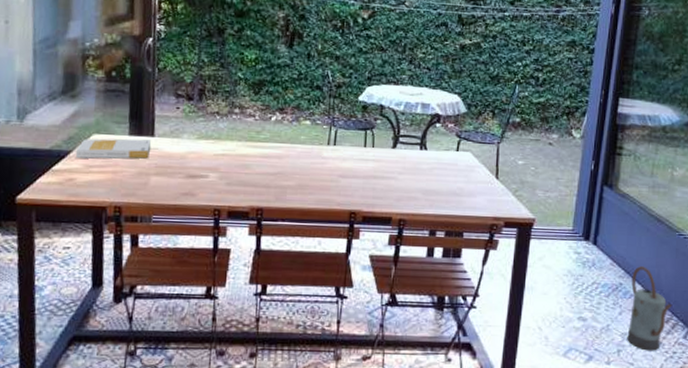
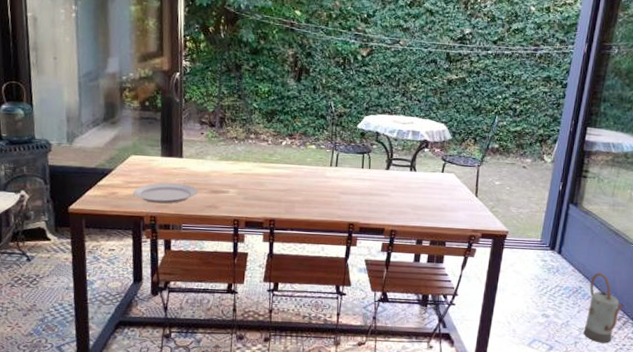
book: present [75,138,152,159] -> none [116,159,180,177]
plate: none [94,166,172,191] -> present [133,182,198,204]

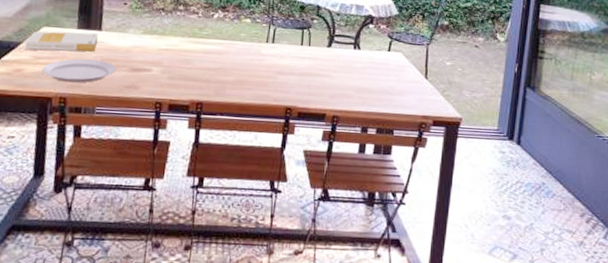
book: none [116,159,180,177] -> present [25,31,98,52]
watering can: present [583,273,625,343] -> none [550,166,593,251]

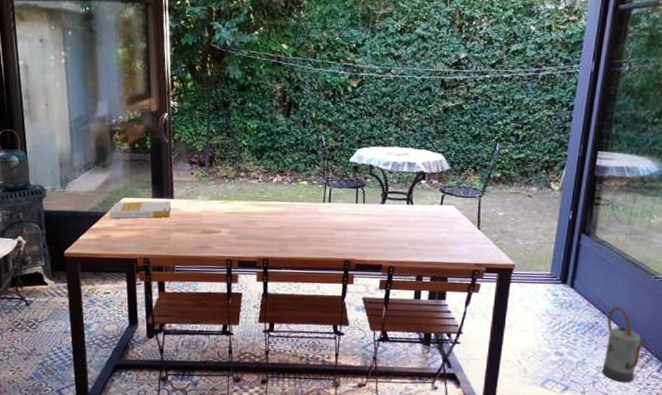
plate: present [41,58,116,83] -> none [126,224,190,245]
watering can: none [550,166,593,251] -> present [602,307,647,383]

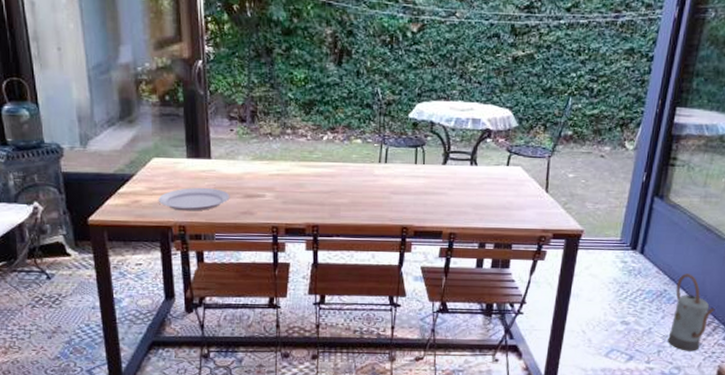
book: present [109,201,172,219] -> none [138,161,209,181]
plate: none [126,224,190,245] -> present [158,188,230,211]

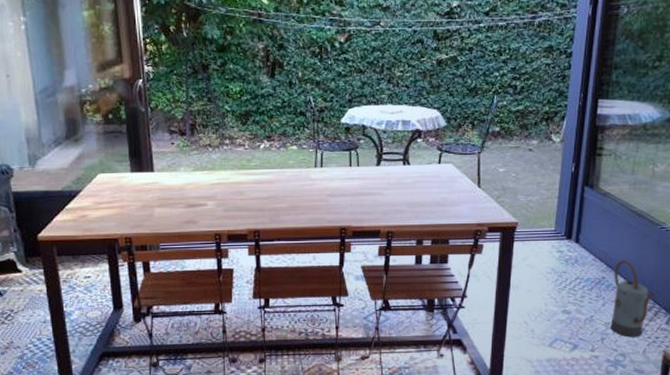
plate: present [158,188,230,211] -> none [104,200,173,223]

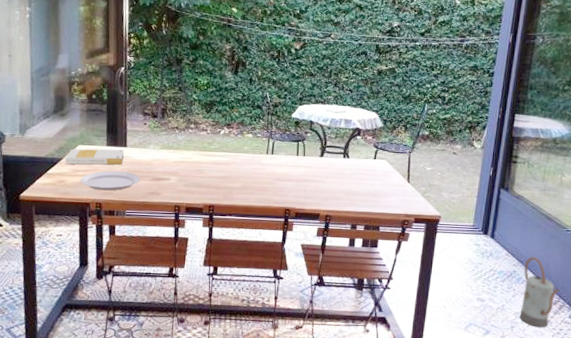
book: none [84,175,152,196] -> present [65,148,125,165]
plate: none [104,200,173,223] -> present [80,171,141,191]

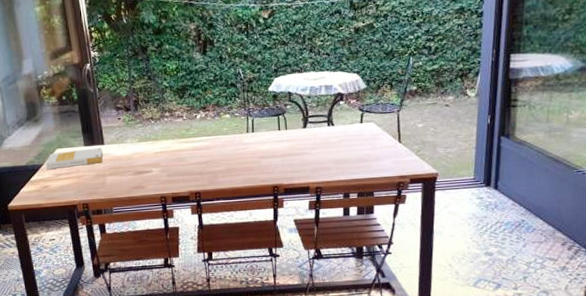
plate: present [80,171,141,191] -> none [63,169,123,191]
watering can: present [519,257,560,328] -> none [532,203,575,275]

